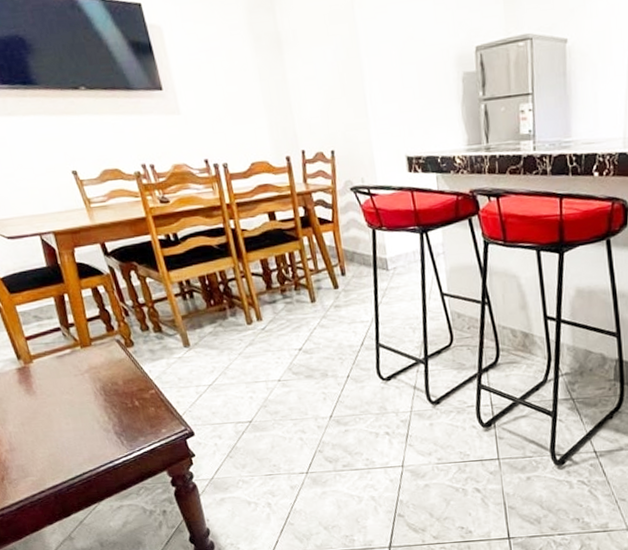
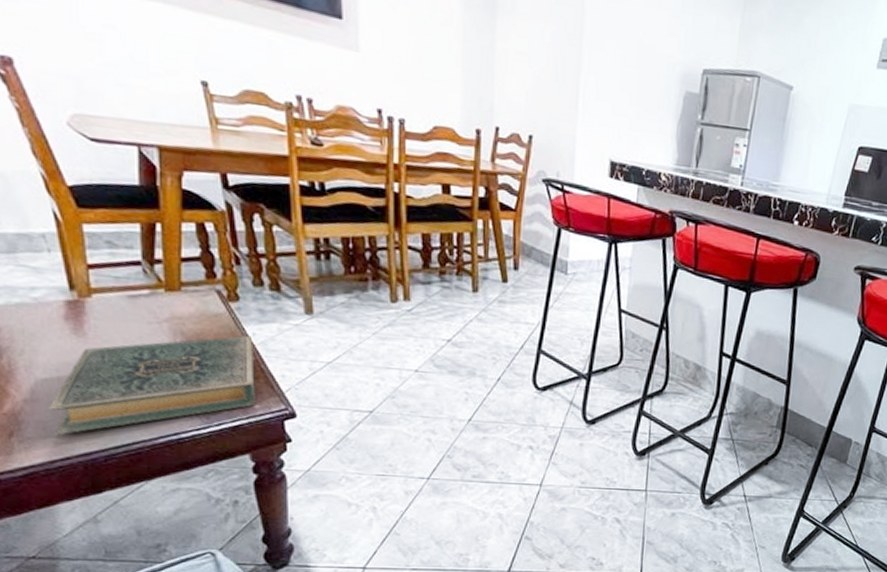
hardback book: none [22,372,163,475] -> present [48,335,255,436]

